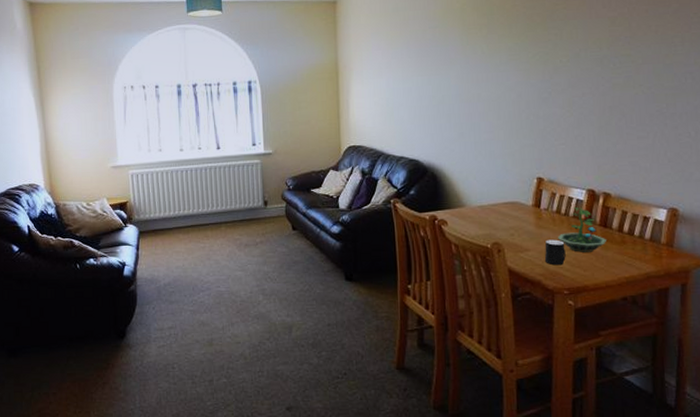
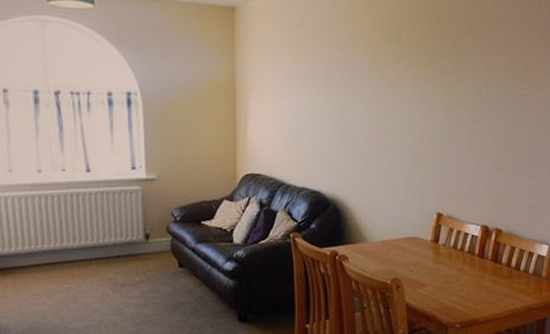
cup: present [544,239,566,266] -> none [441,274,460,300]
terrarium: present [558,207,606,252] -> none [454,243,496,287]

